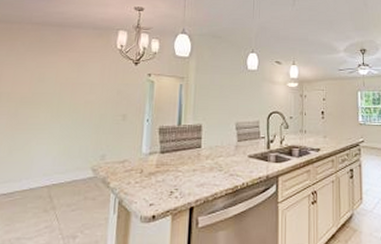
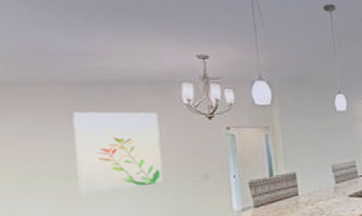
wall art: none [25,47,96,120] -> present [73,111,163,197]

